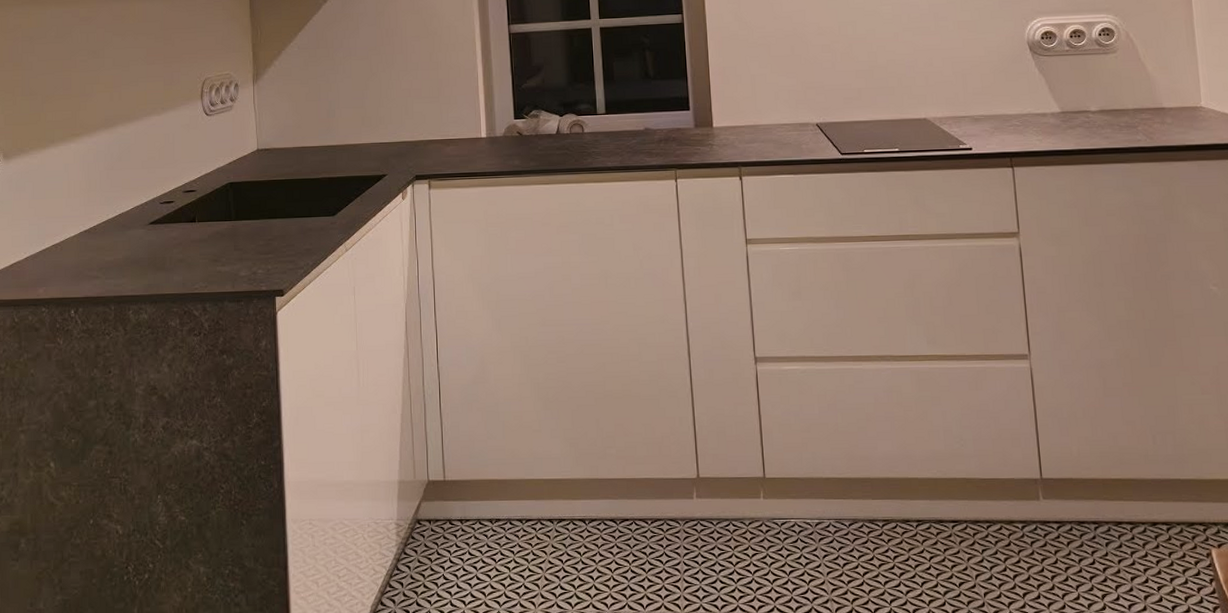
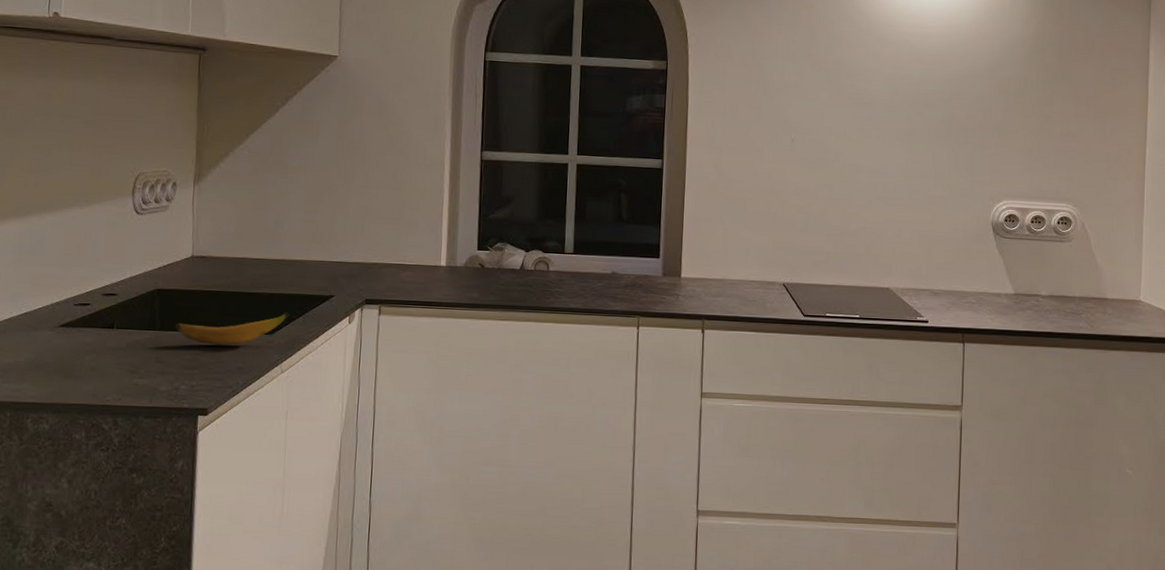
banana: none [247,194,348,230] -> present [174,312,289,345]

